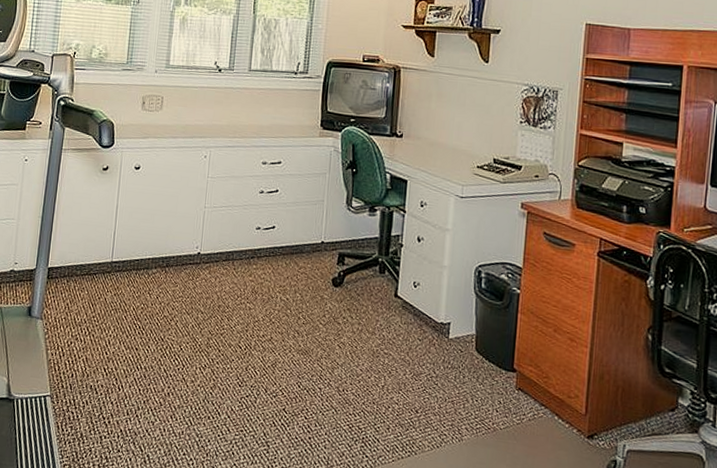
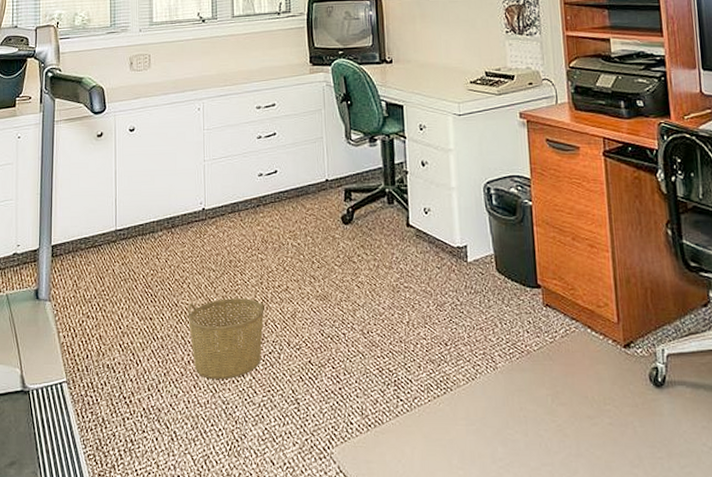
basket: none [172,339,247,415] -> present [187,298,265,380]

